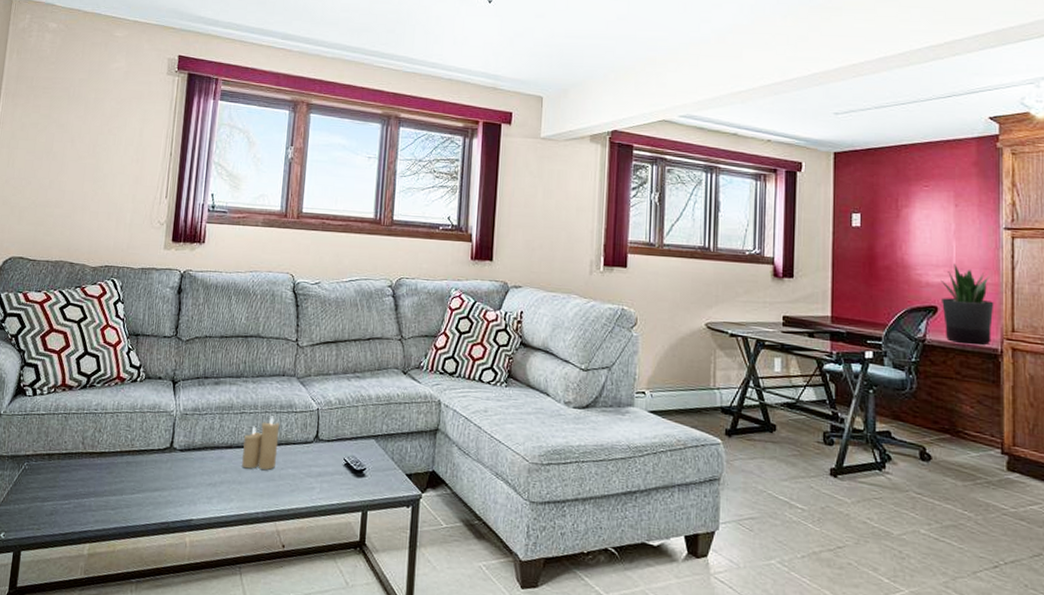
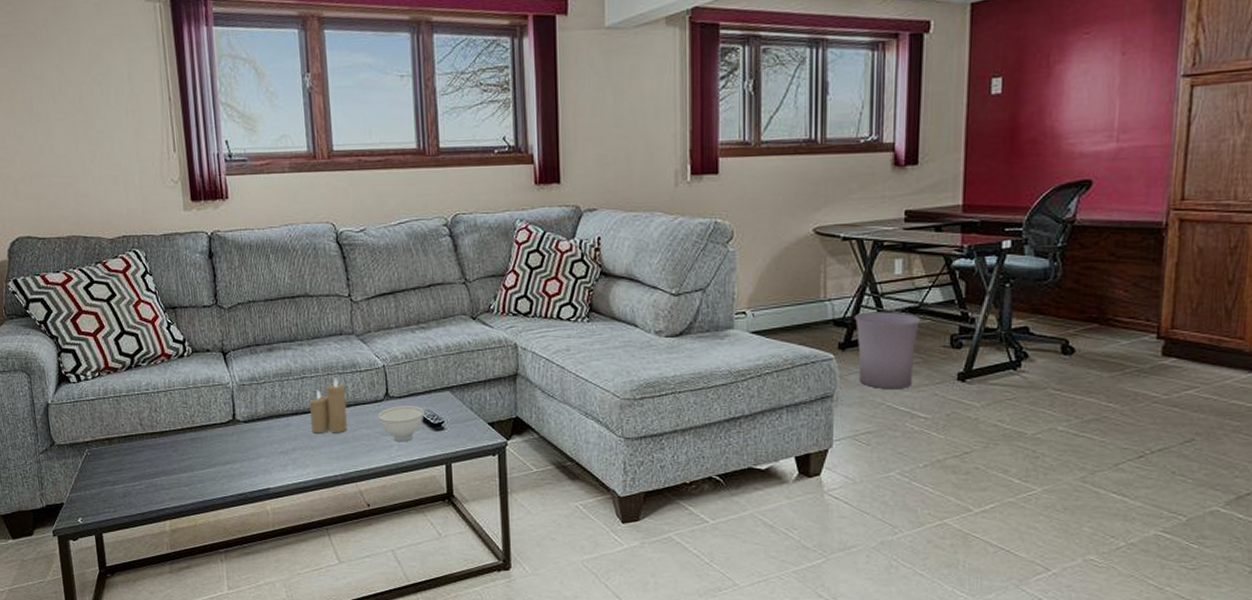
bowl: none [306,449,349,485] -> present [378,406,425,442]
waste bin: none [739,403,798,479] -> present [854,311,921,390]
planter: present [940,263,994,345] -> none [1097,126,1162,220]

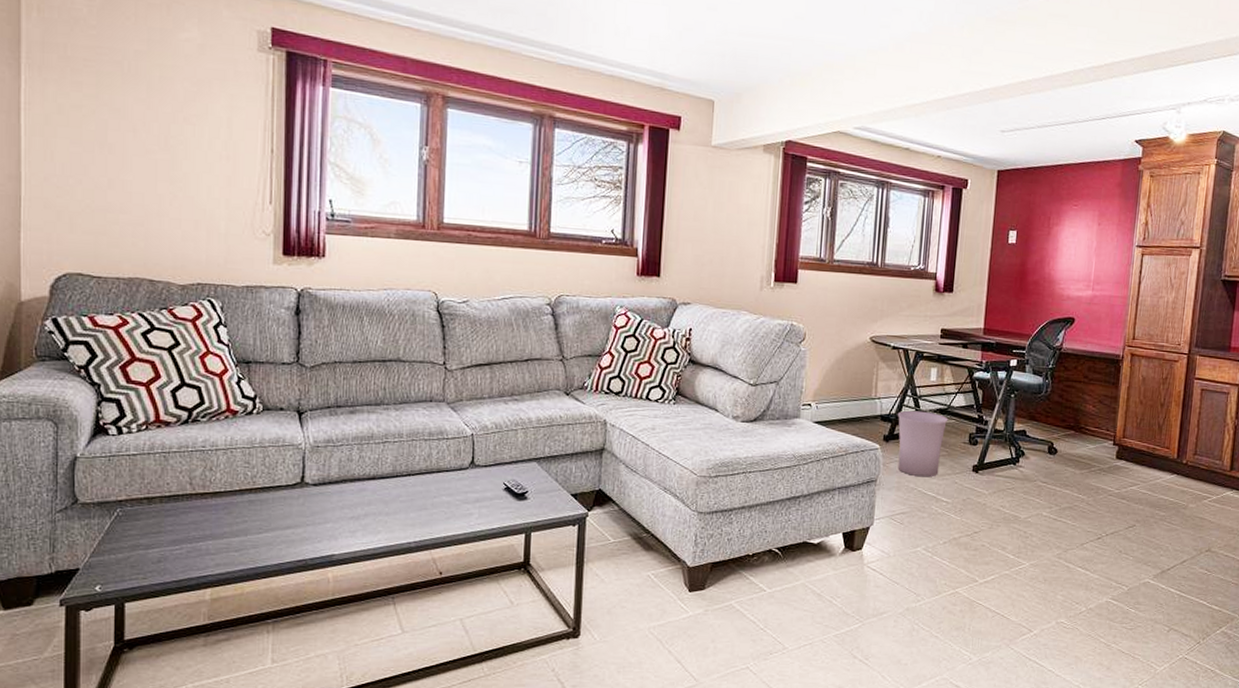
candle: present [308,378,348,433] -> none [388,444,430,499]
bowl: present [378,406,425,442] -> none [461,474,509,511]

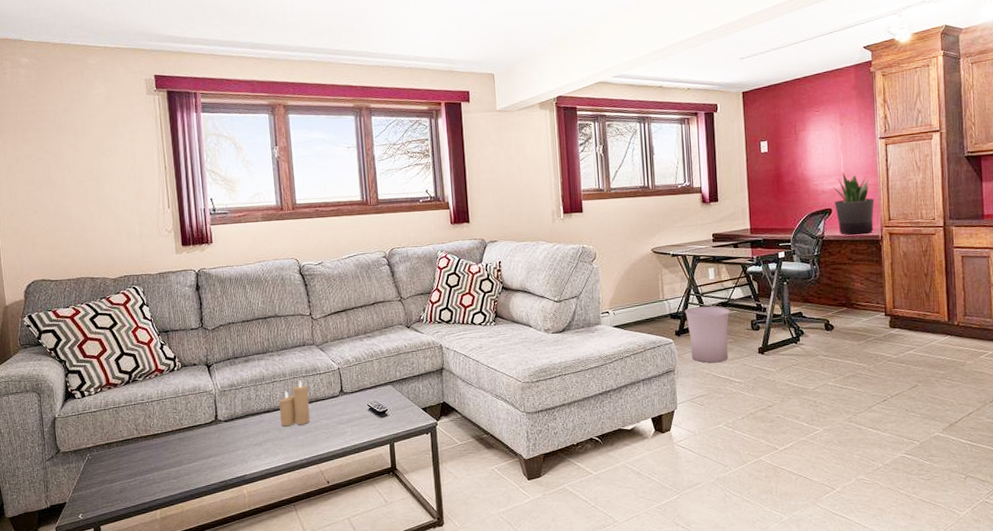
candle: none [388,444,430,499] -> present [278,380,310,427]
planter: none [1078,278,1121,351] -> present [833,172,875,235]

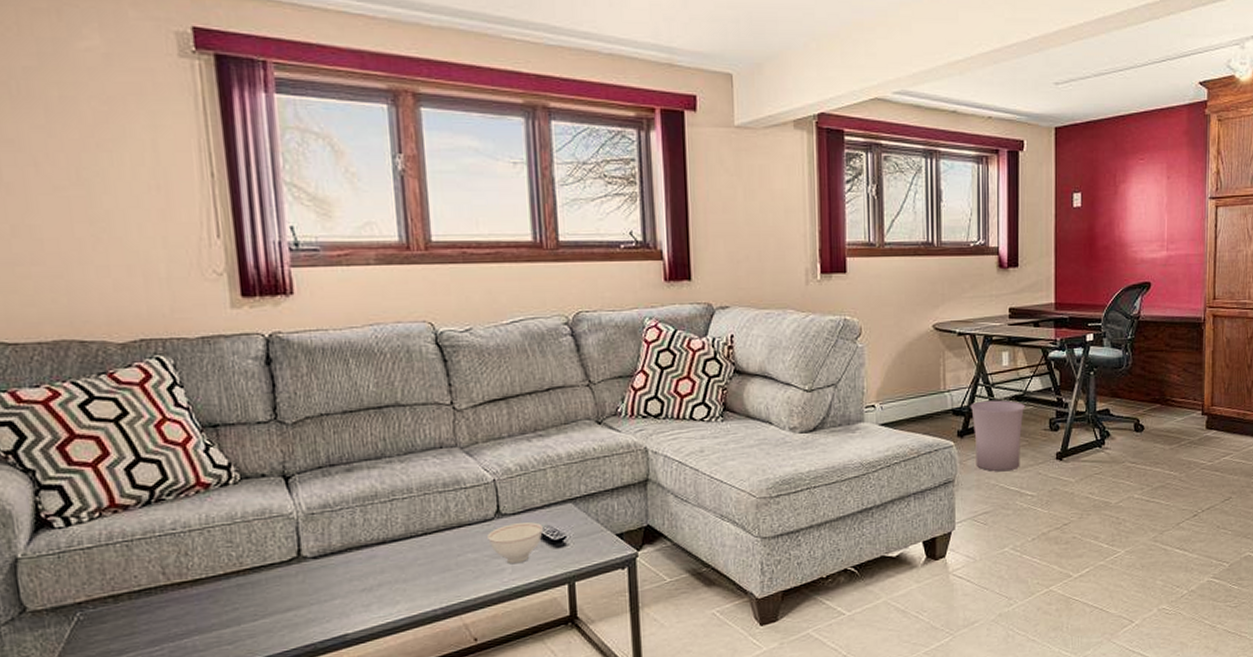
candle: present [278,380,310,427] -> none [399,497,449,564]
bowl: none [335,399,372,429] -> present [487,522,543,564]
planter: present [833,172,875,235] -> none [1153,237,1199,316]

